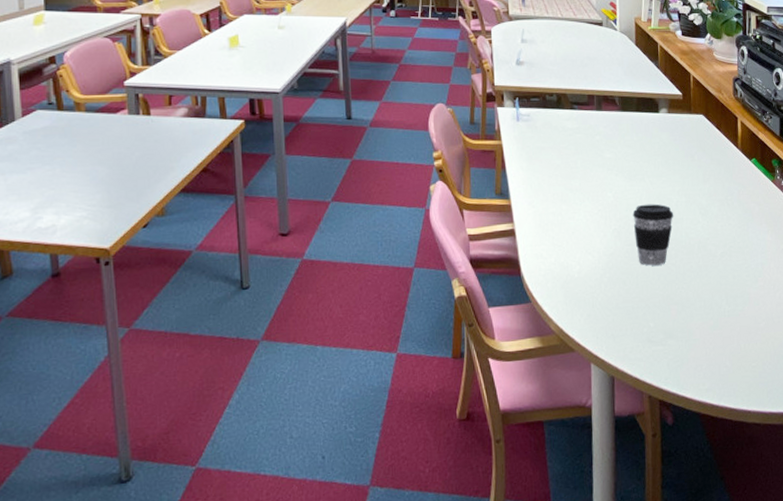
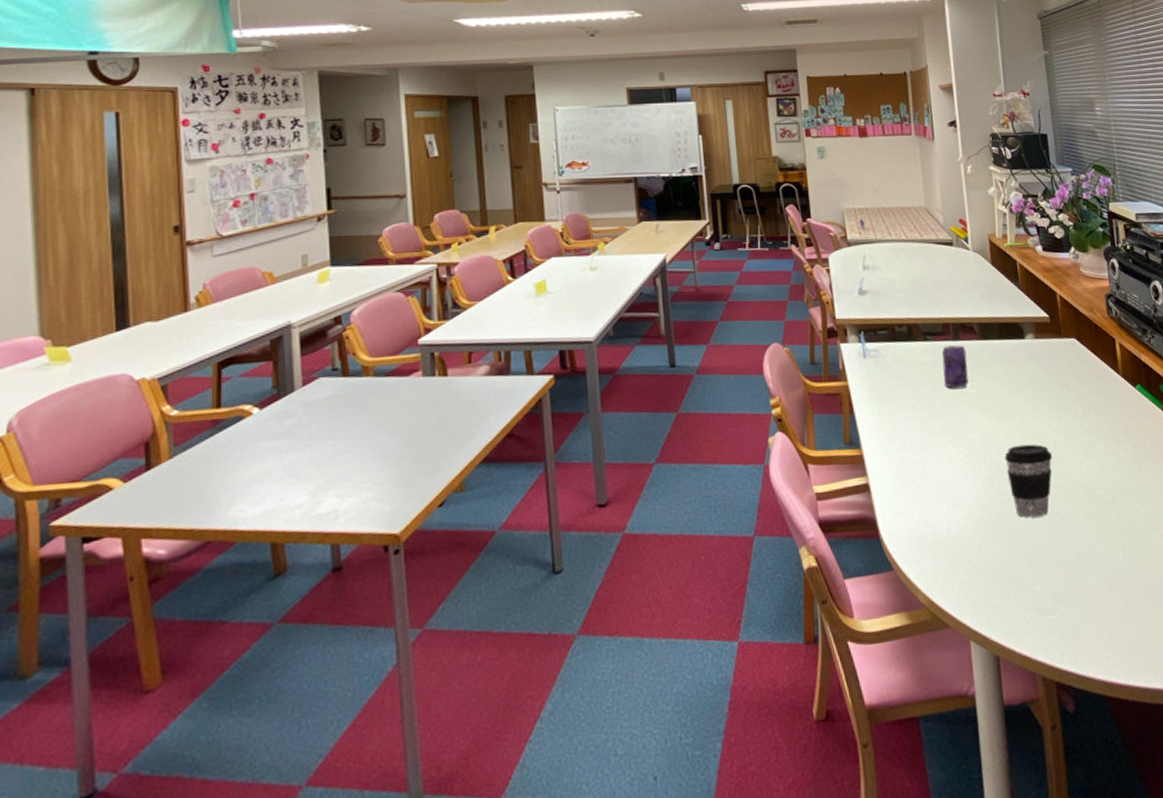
beverage can: none [585,115,607,152] -> present [942,345,969,389]

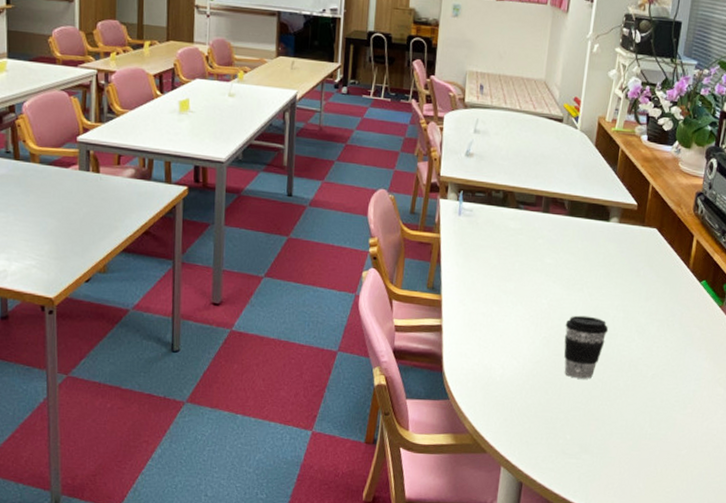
beverage can: present [942,345,969,389] -> none [525,216,553,257]

